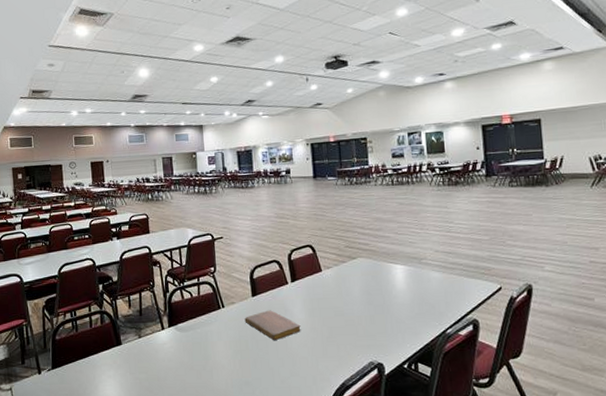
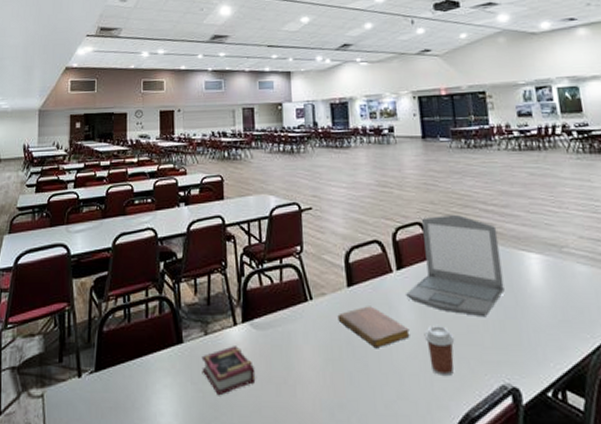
book: none [137,344,181,381] -> present [201,346,256,396]
laptop: none [298,238,375,314] -> present [406,215,505,318]
coffee cup: none [312,322,336,357] -> present [424,326,455,375]

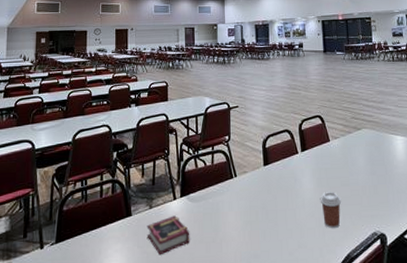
notebook: present [337,306,410,349] -> none [256,179,309,211]
laptop: present [406,215,505,318] -> none [308,109,378,184]

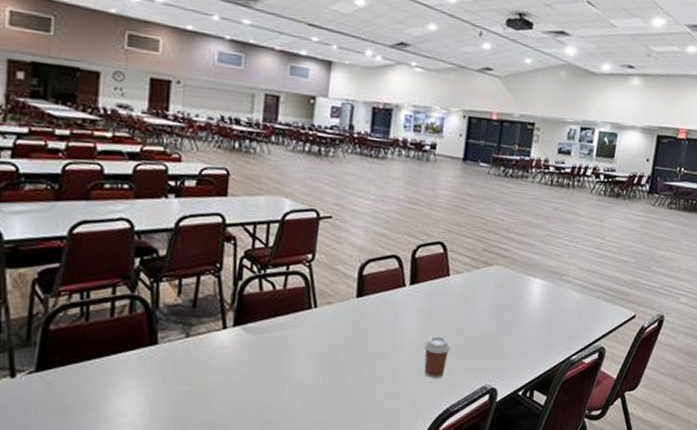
book: present [146,215,190,256] -> none [178,348,243,396]

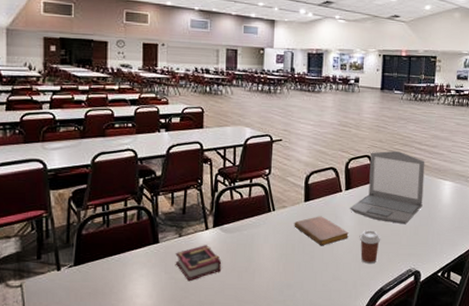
book: none [178,348,243,396] -> present [175,245,222,282]
notebook: none [341,316,411,355] -> present [294,216,349,246]
laptop: none [414,237,512,331] -> present [350,151,425,225]

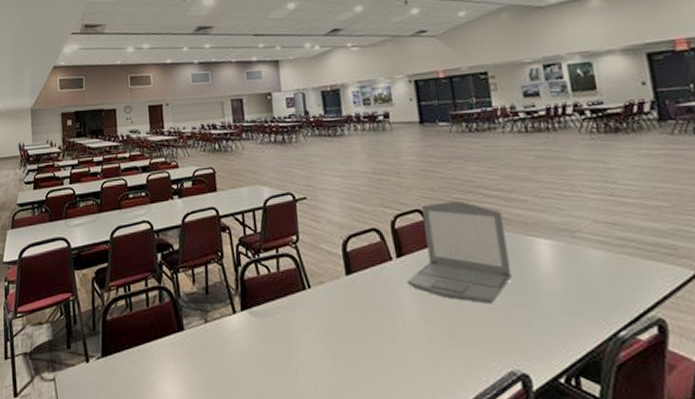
book: present [175,245,222,282] -> none [203,333,257,380]
notebook: present [294,216,349,246] -> none [337,294,412,336]
coffee cup: present [359,230,381,264] -> none [427,313,460,362]

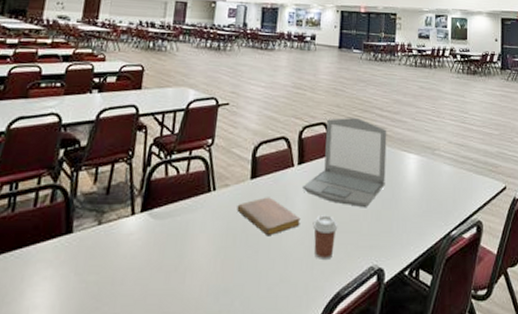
notebook: none [337,294,412,336] -> present [237,197,301,236]
coffee cup: none [427,313,460,362] -> present [312,215,338,259]

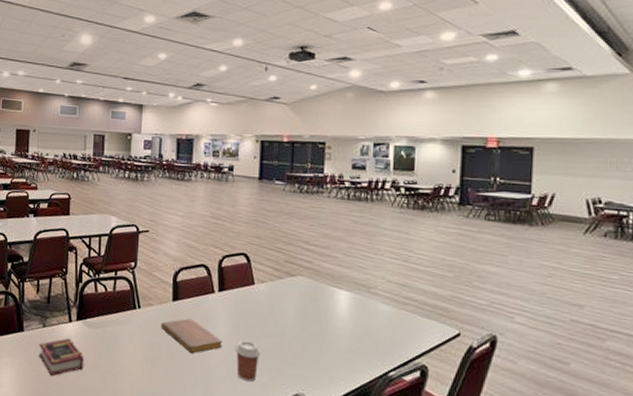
book: none [89,235,147,286] -> present [38,338,85,377]
laptop: present [303,118,387,208] -> none [224,249,314,339]

